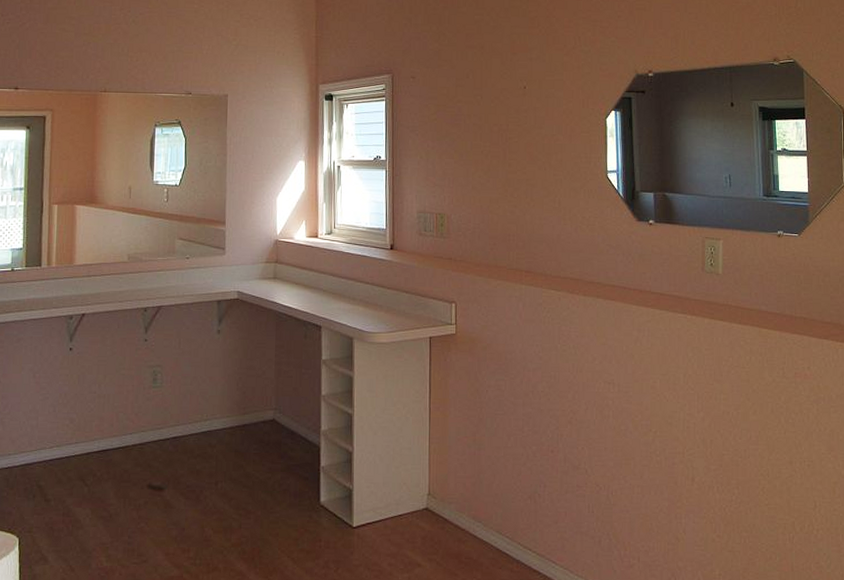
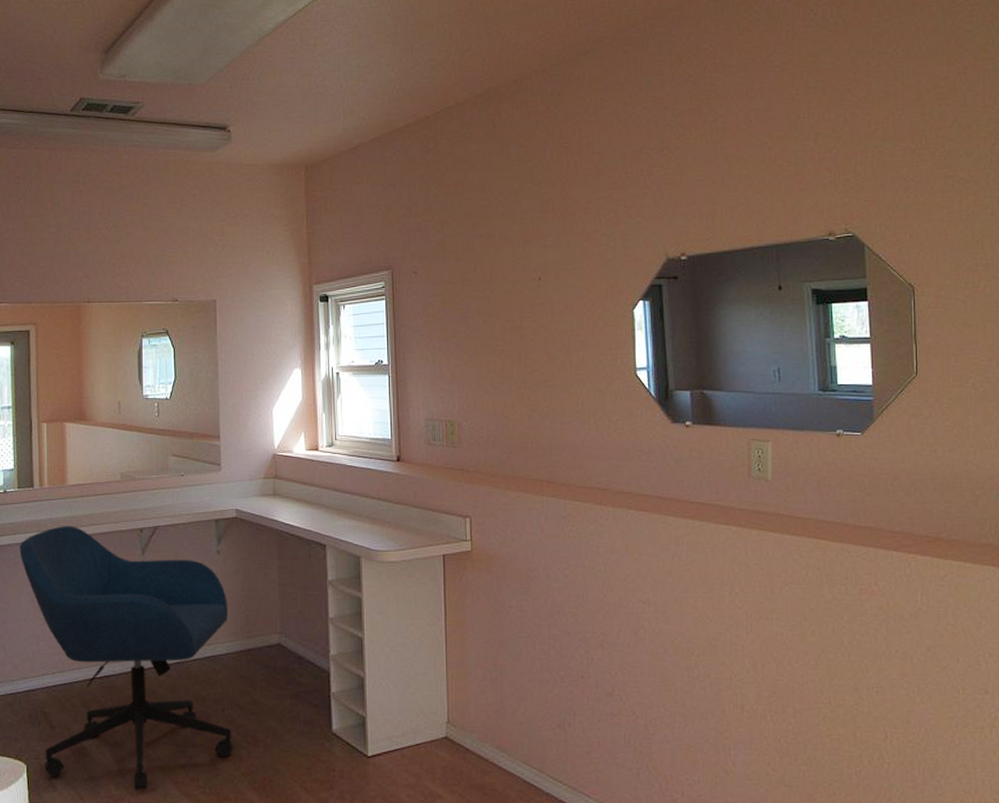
office chair: none [24,304,226,562] -> present [19,526,234,791]

